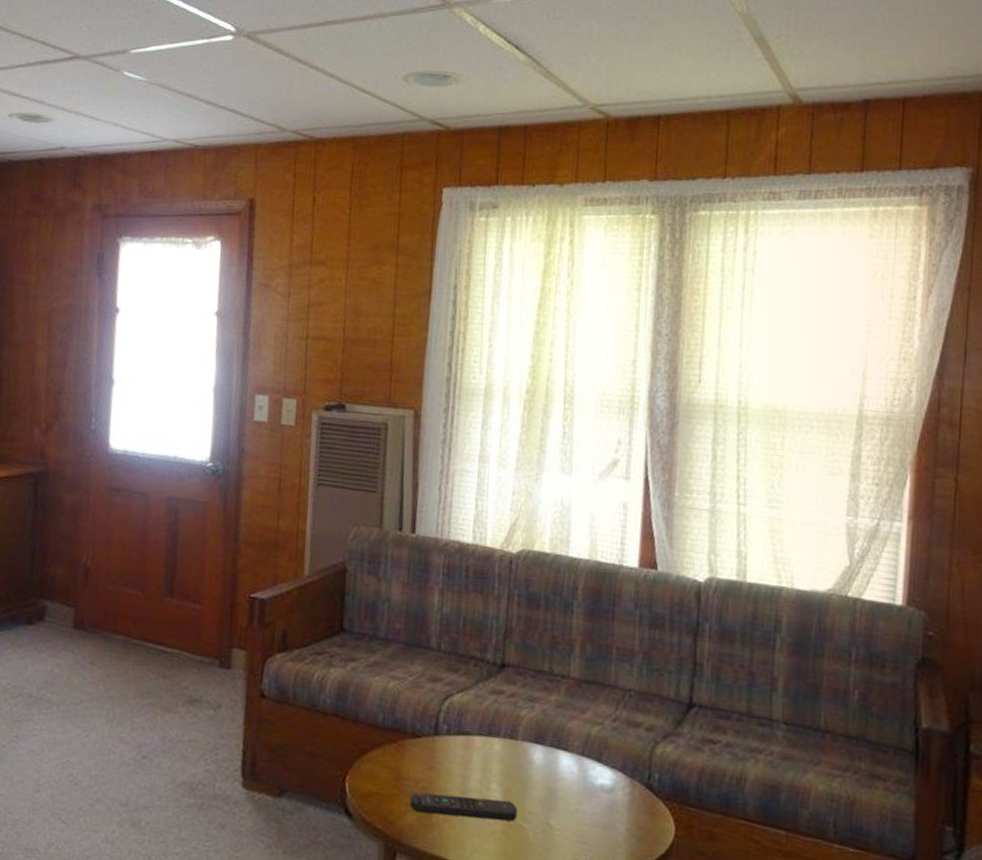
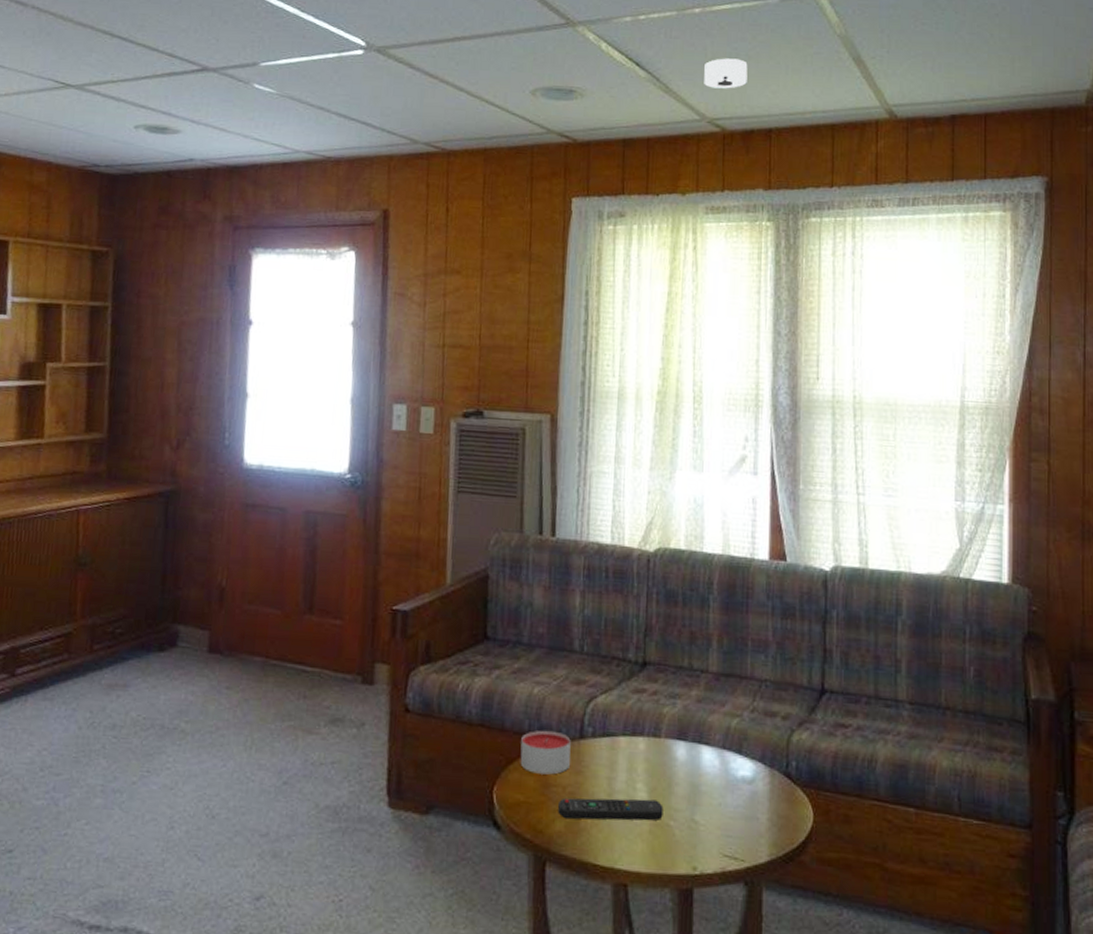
candle: none [373,724,425,769] -> present [520,730,571,775]
smoke detector: none [588,39,637,73] -> present [704,58,748,89]

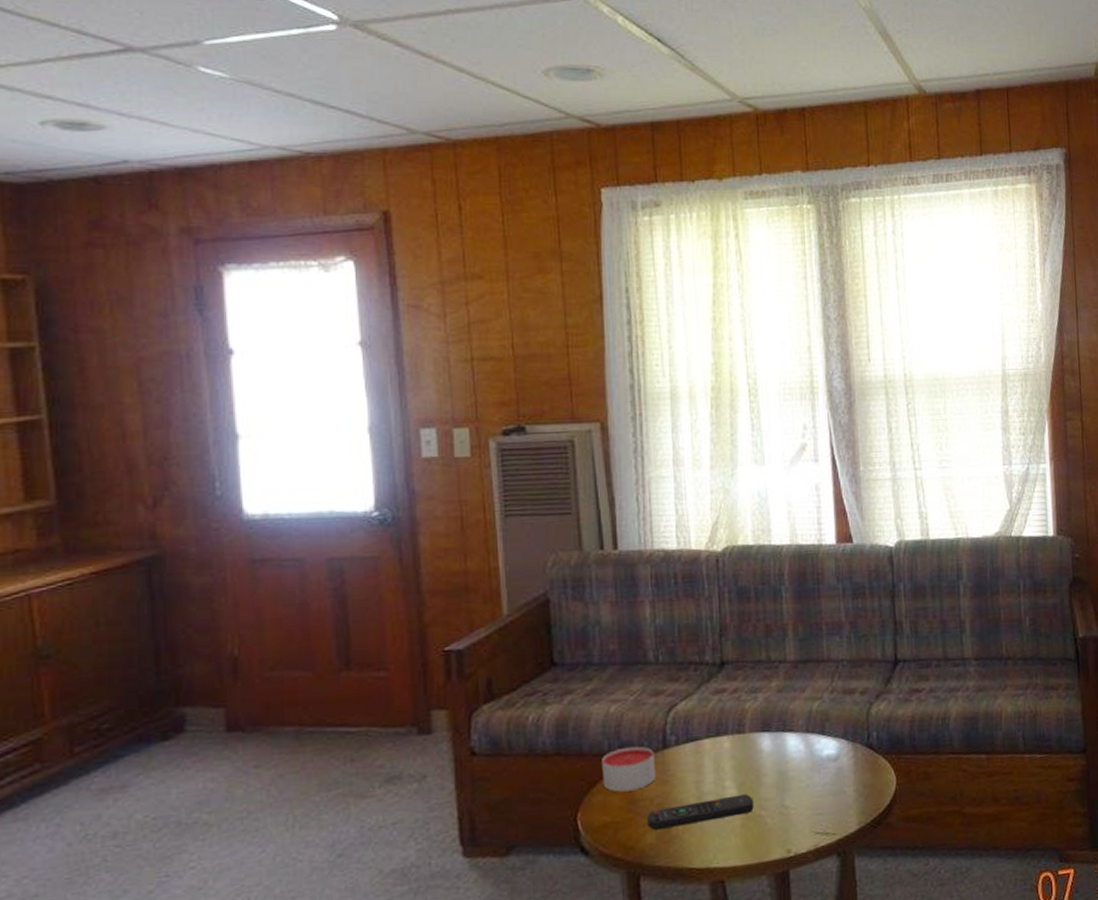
smoke detector: present [704,58,748,89] -> none [730,33,776,66]

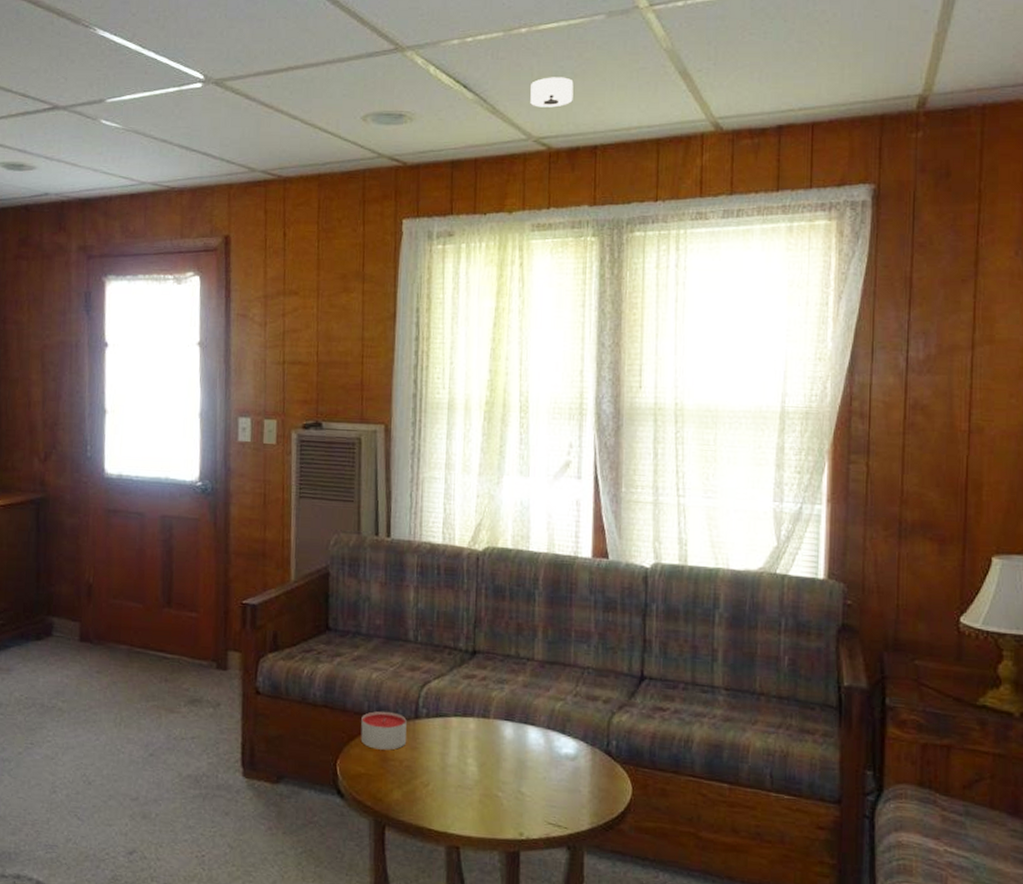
remote control: present [647,794,754,831] -> none [396,770,492,792]
smoke detector: none [730,33,776,66] -> present [530,77,574,108]

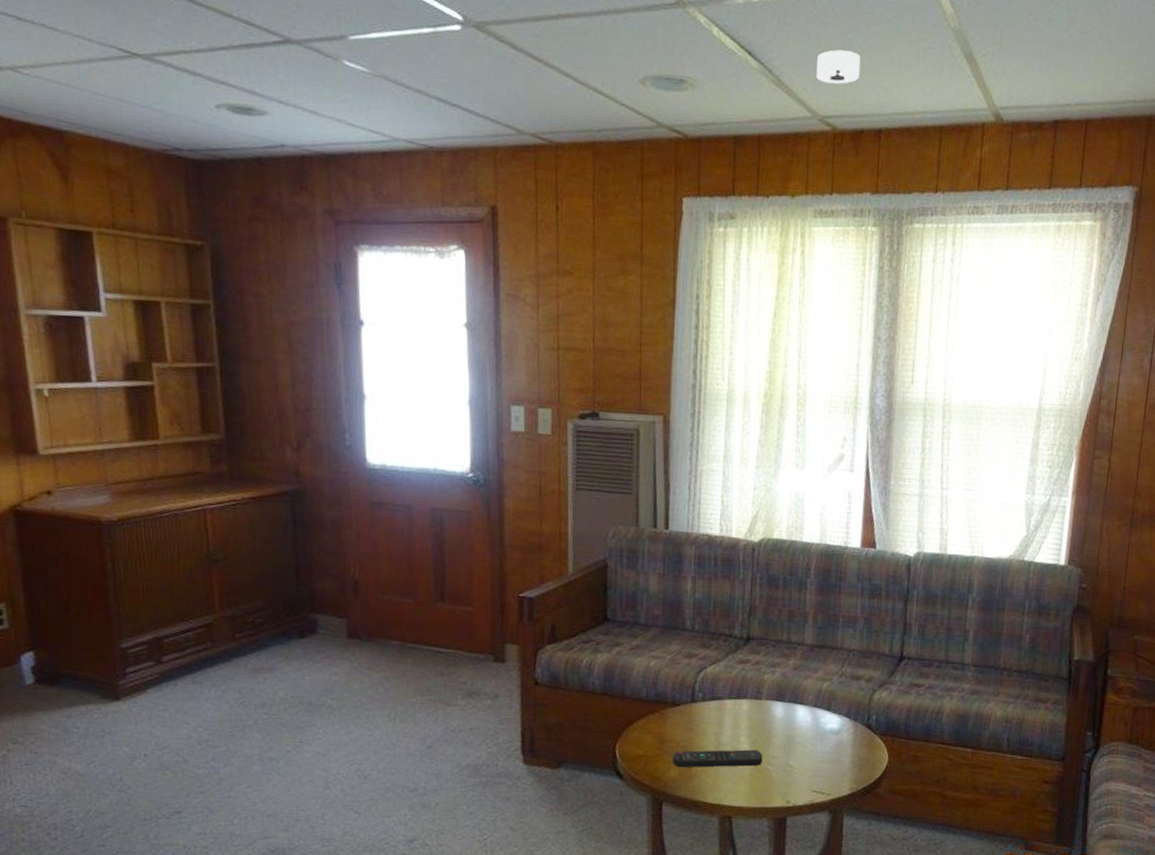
candle: present [360,711,407,750] -> none [639,696,684,733]
remote control: none [396,770,492,792] -> present [673,749,763,768]

